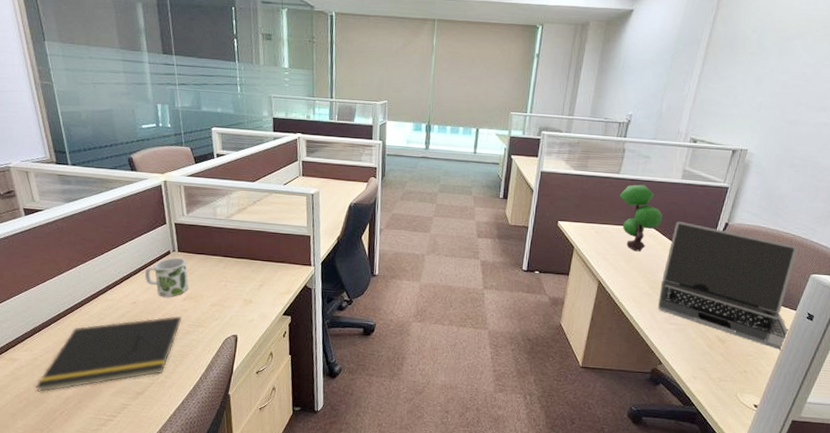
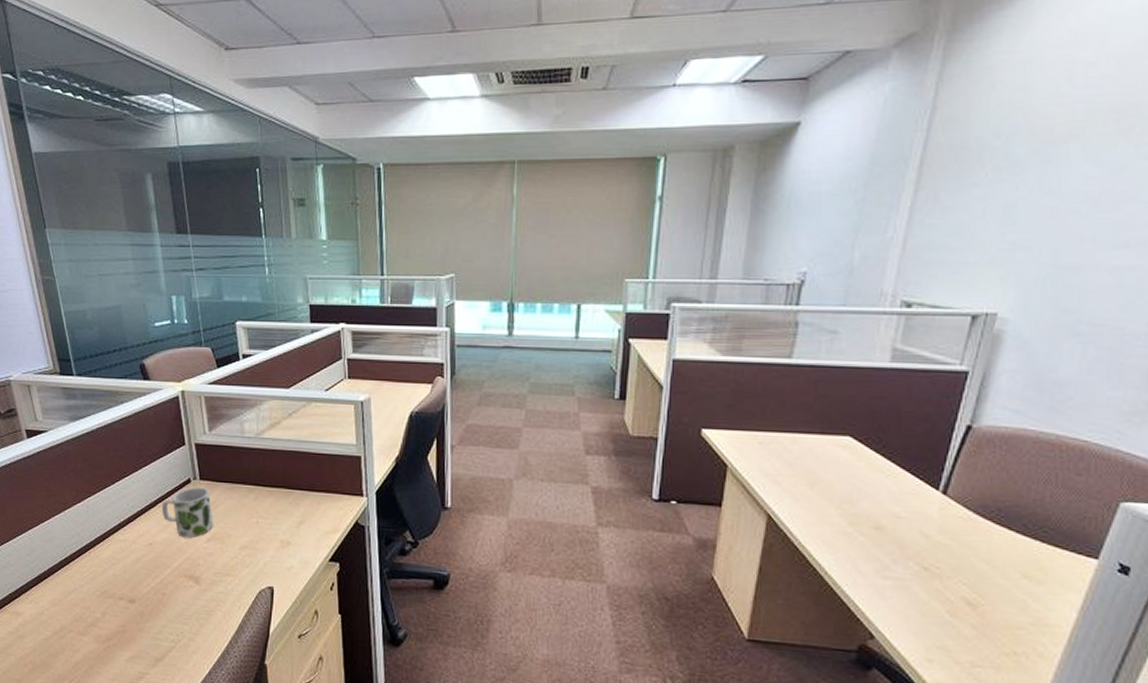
notepad: present [35,315,181,392] -> none [41,560,206,655]
plant: present [619,184,663,252] -> none [792,372,864,471]
laptop: present [658,222,798,351] -> none [864,425,1094,623]

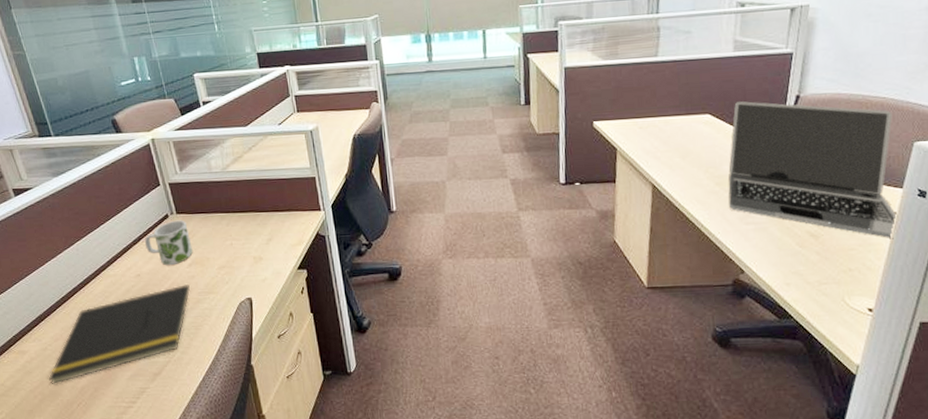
notepad: none [41,560,206,655] -> present [48,283,190,384]
laptop: none [864,425,1094,623] -> present [728,101,898,239]

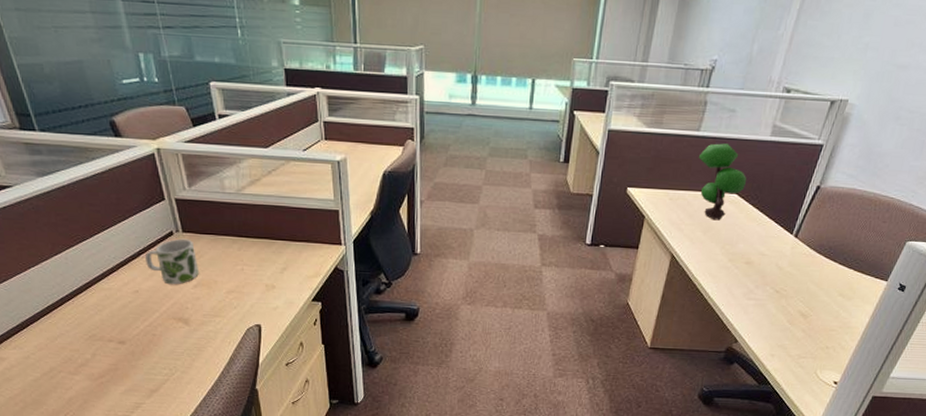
notepad: present [48,283,190,384] -> none [31,304,194,393]
plant: none [661,65,718,144] -> present [698,143,747,221]
laptop: present [728,101,898,239] -> none [736,185,895,325]

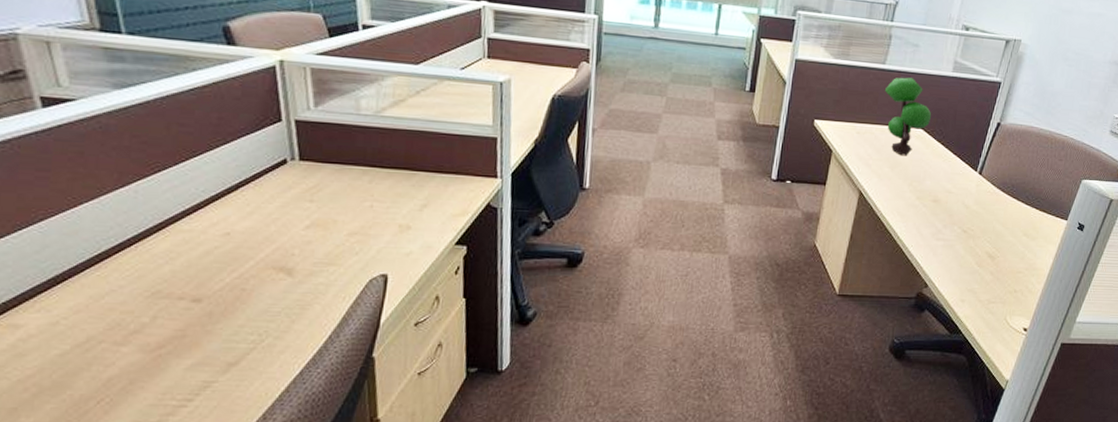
mug: present [144,238,199,285] -> none [244,168,315,226]

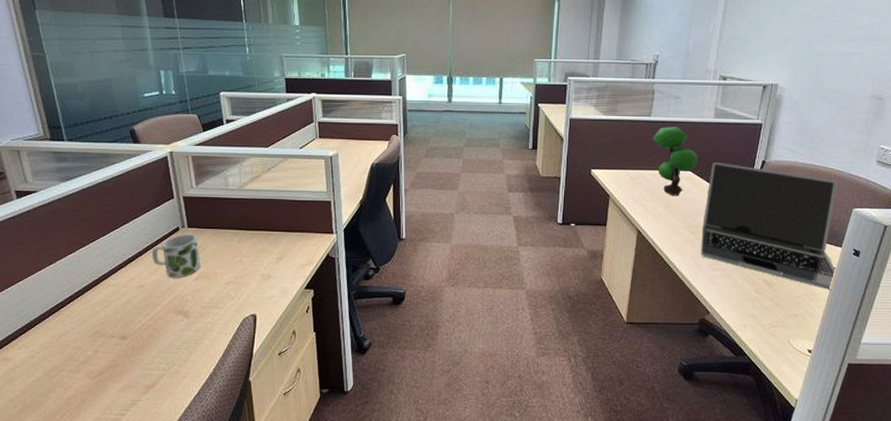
mug: none [244,168,315,226] -> present [151,233,201,278]
laptop: none [925,121,1070,266] -> present [701,162,838,291]

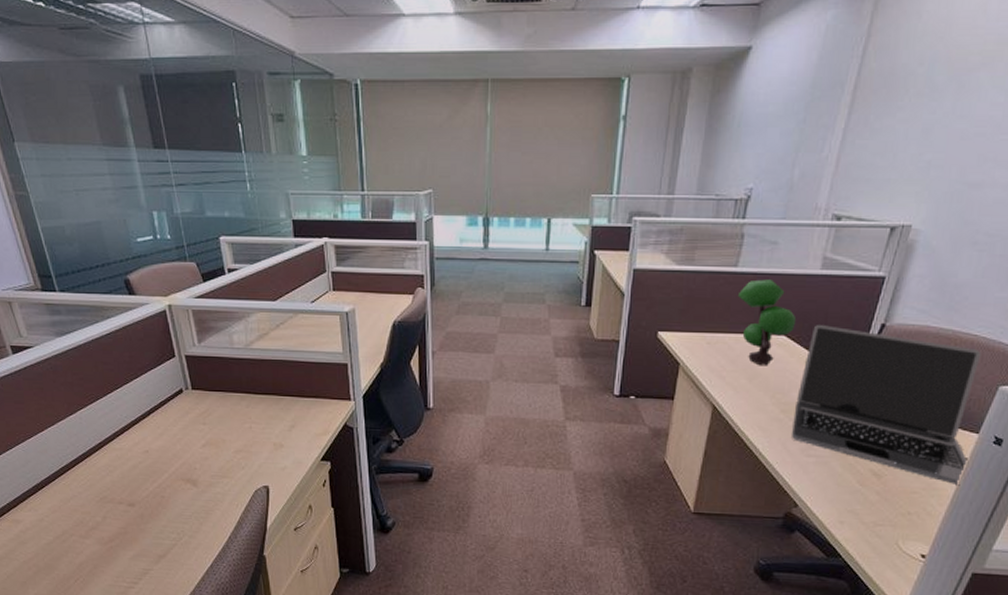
mug: present [151,233,201,278] -> none [155,396,207,445]

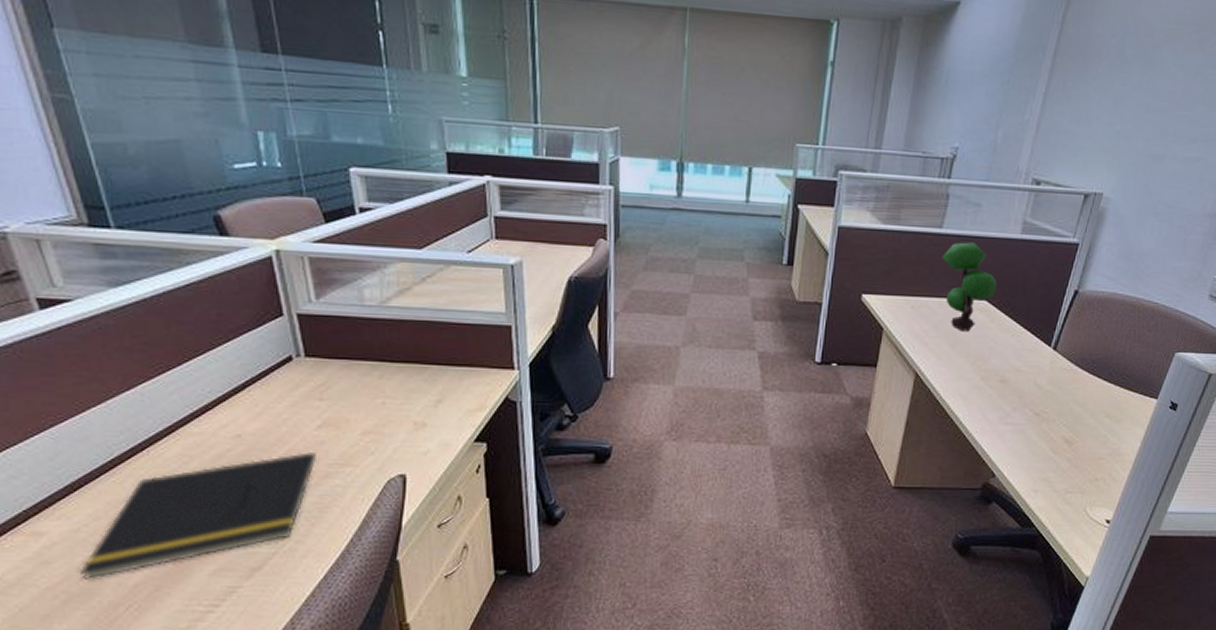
notepad: none [44,465,202,557] -> present [79,451,316,579]
laptop: present [792,325,982,486] -> none [991,290,1161,451]

